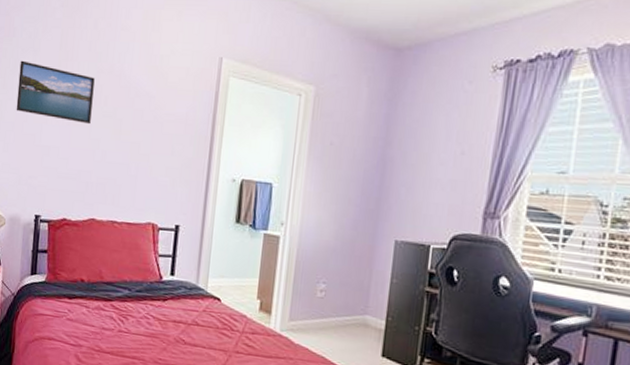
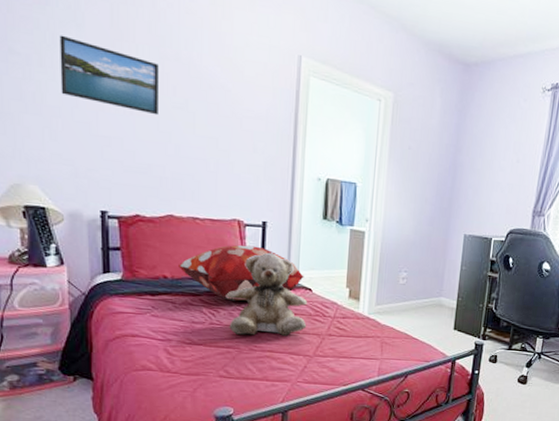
decorative pillow: none [94,249,214,309] -> present [177,244,304,301]
teddy bear: none [135,257,216,351] -> present [226,252,308,337]

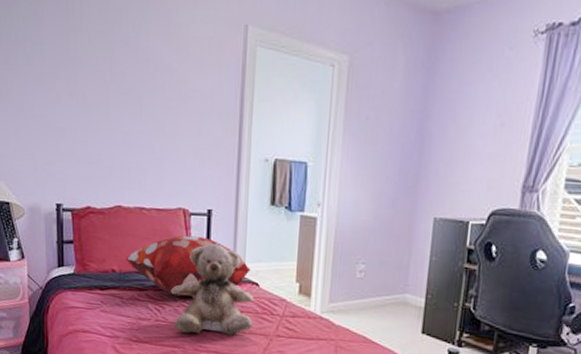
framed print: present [59,35,159,116] -> none [22,31,108,103]

